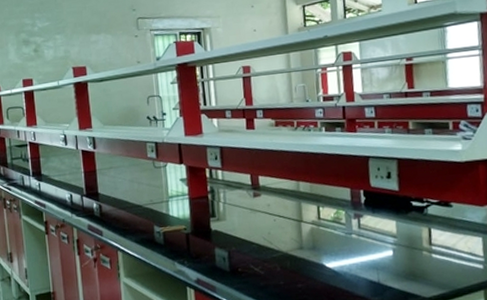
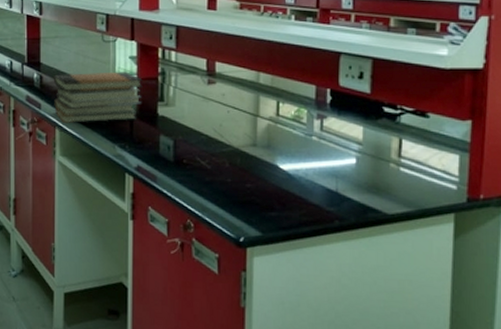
book stack: none [111,193,195,247] -> present [53,72,143,124]

